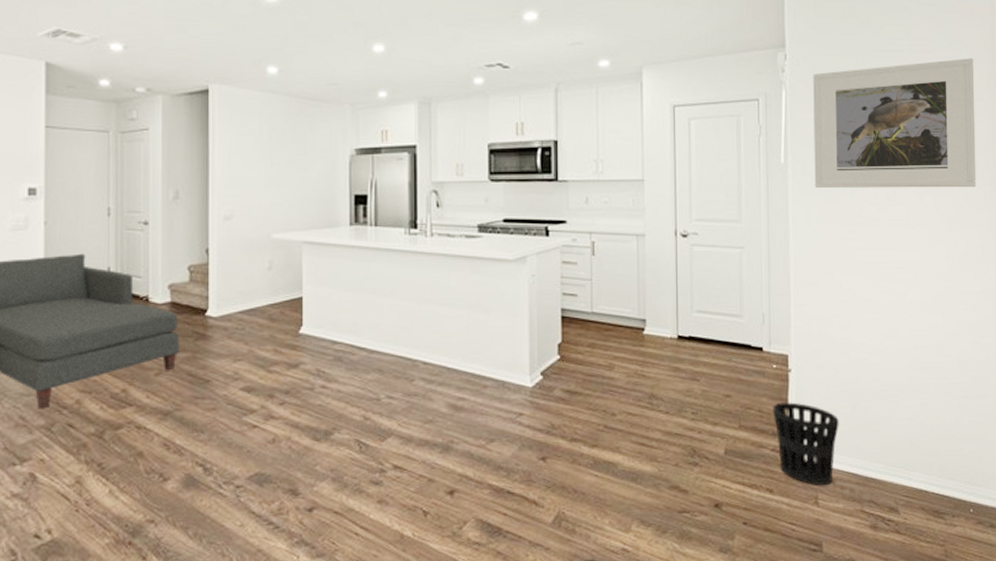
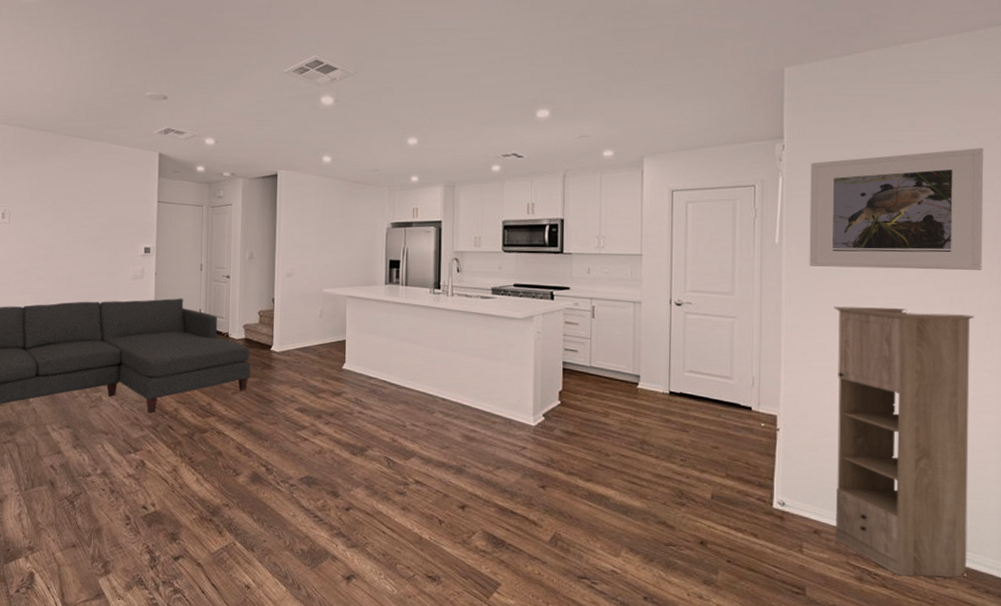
wastebasket: present [773,402,839,485] -> none [759,457,827,536]
storage cabinet: none [840,231,973,519] -> present [834,306,975,577]

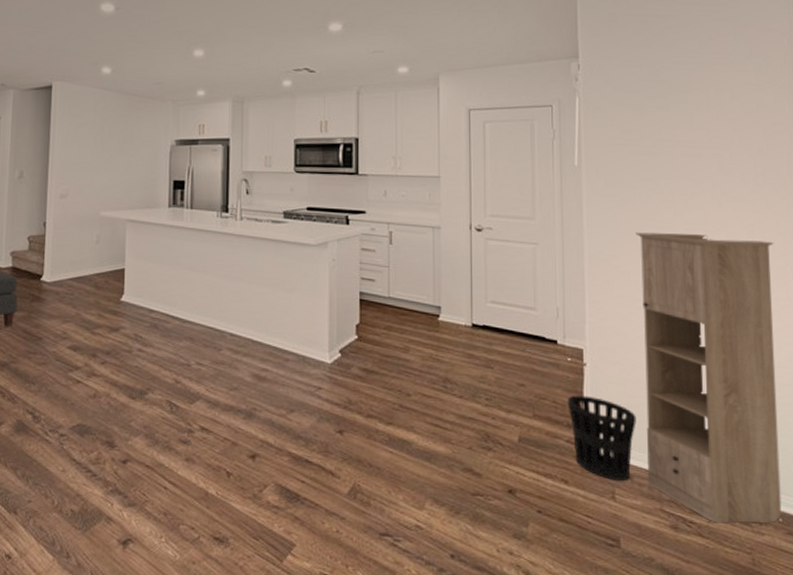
wastebasket: none [759,457,827,536] -> present [567,395,636,481]
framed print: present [809,148,984,271] -> none [606,71,778,196]

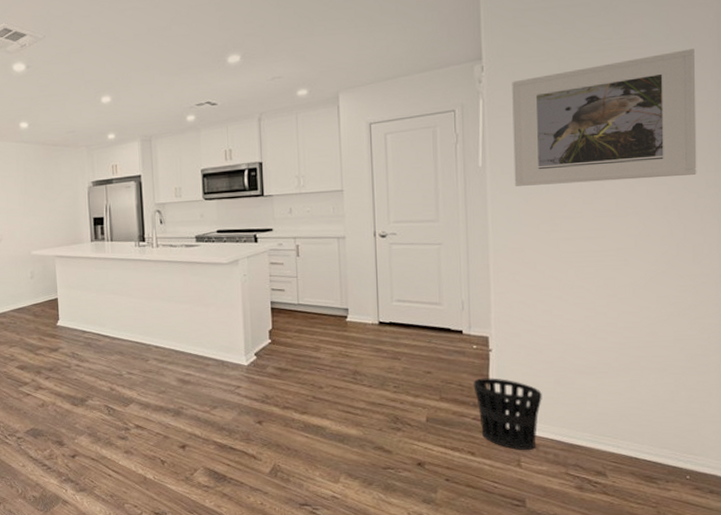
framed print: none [606,71,778,196] -> present [512,49,697,186]
storage cabinet: present [635,232,782,523] -> none [542,220,691,483]

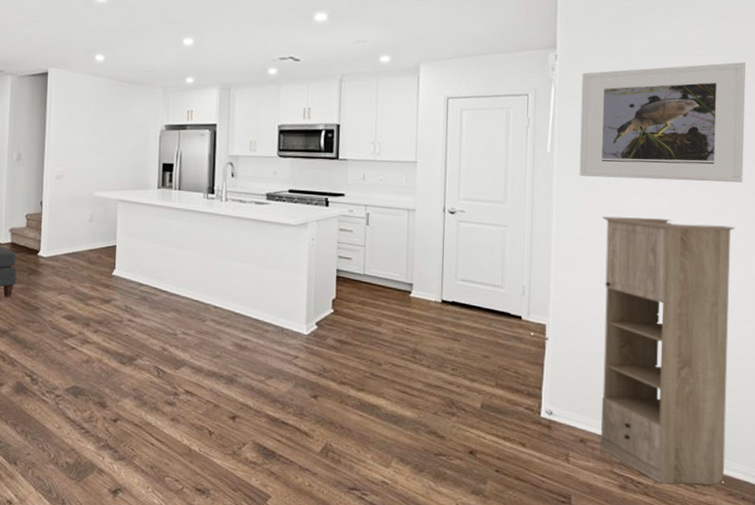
wastebasket: present [473,378,542,450] -> none [528,366,593,445]
storage cabinet: none [542,220,691,483] -> present [601,216,736,485]

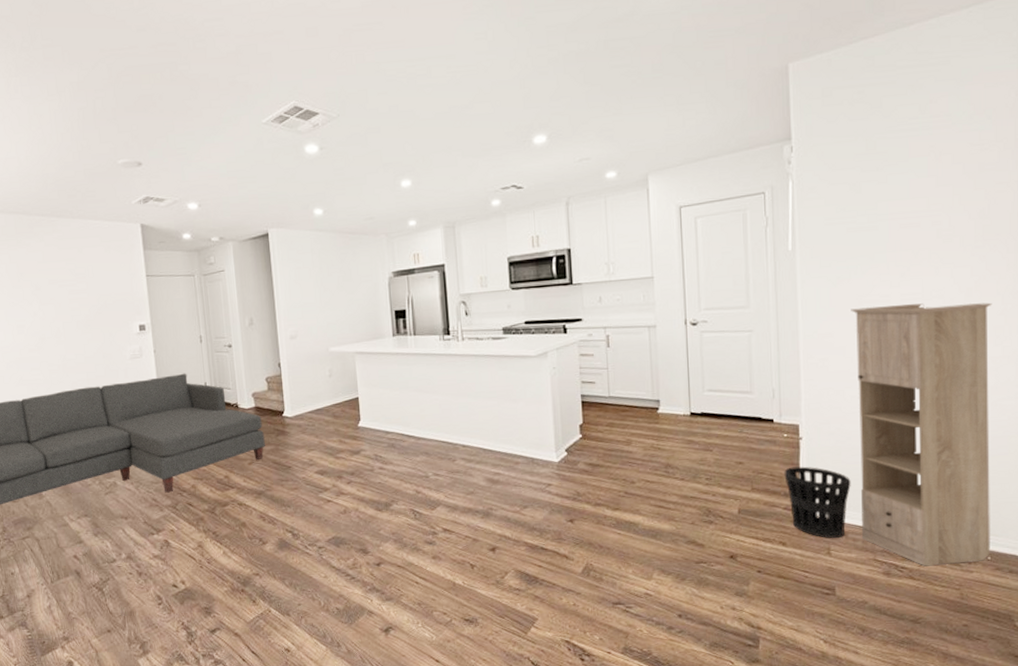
wastebasket: none [528,366,593,445] -> present [784,466,851,538]
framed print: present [579,62,746,183] -> none [821,128,999,270]

